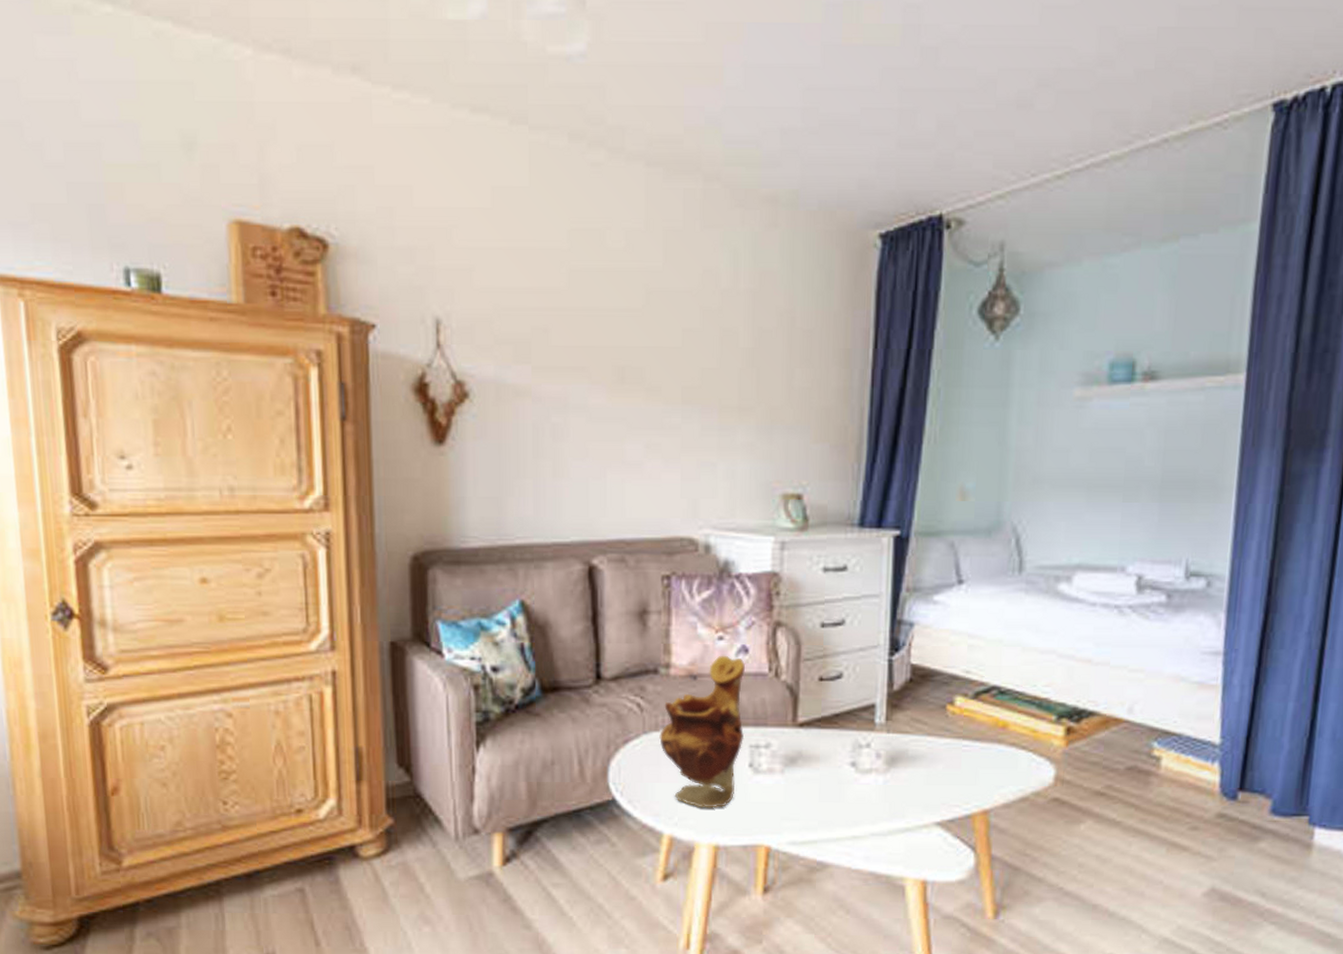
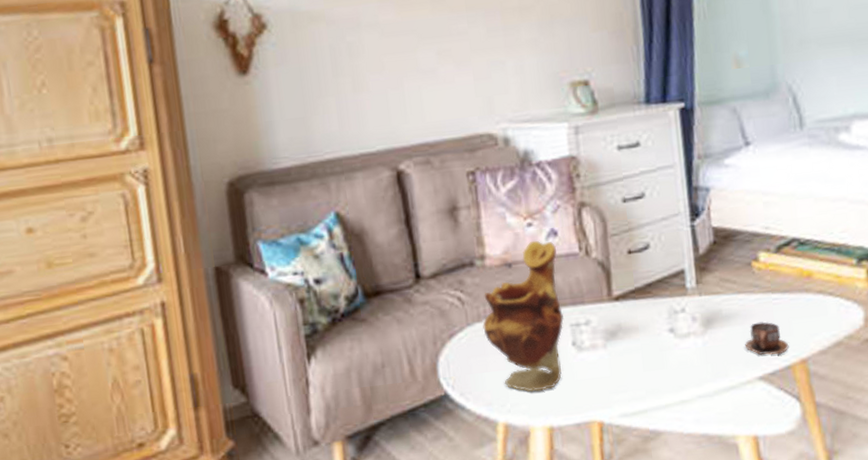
cup: none [927,767,973,804] -> present [745,322,789,356]

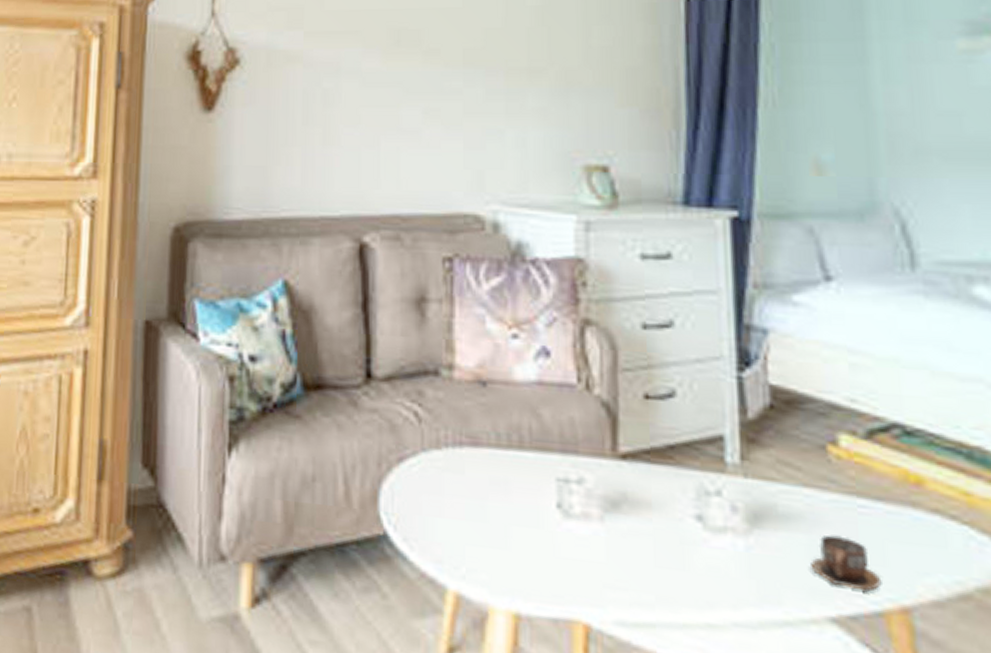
vase: present [482,240,564,392] -> none [441,357,548,560]

